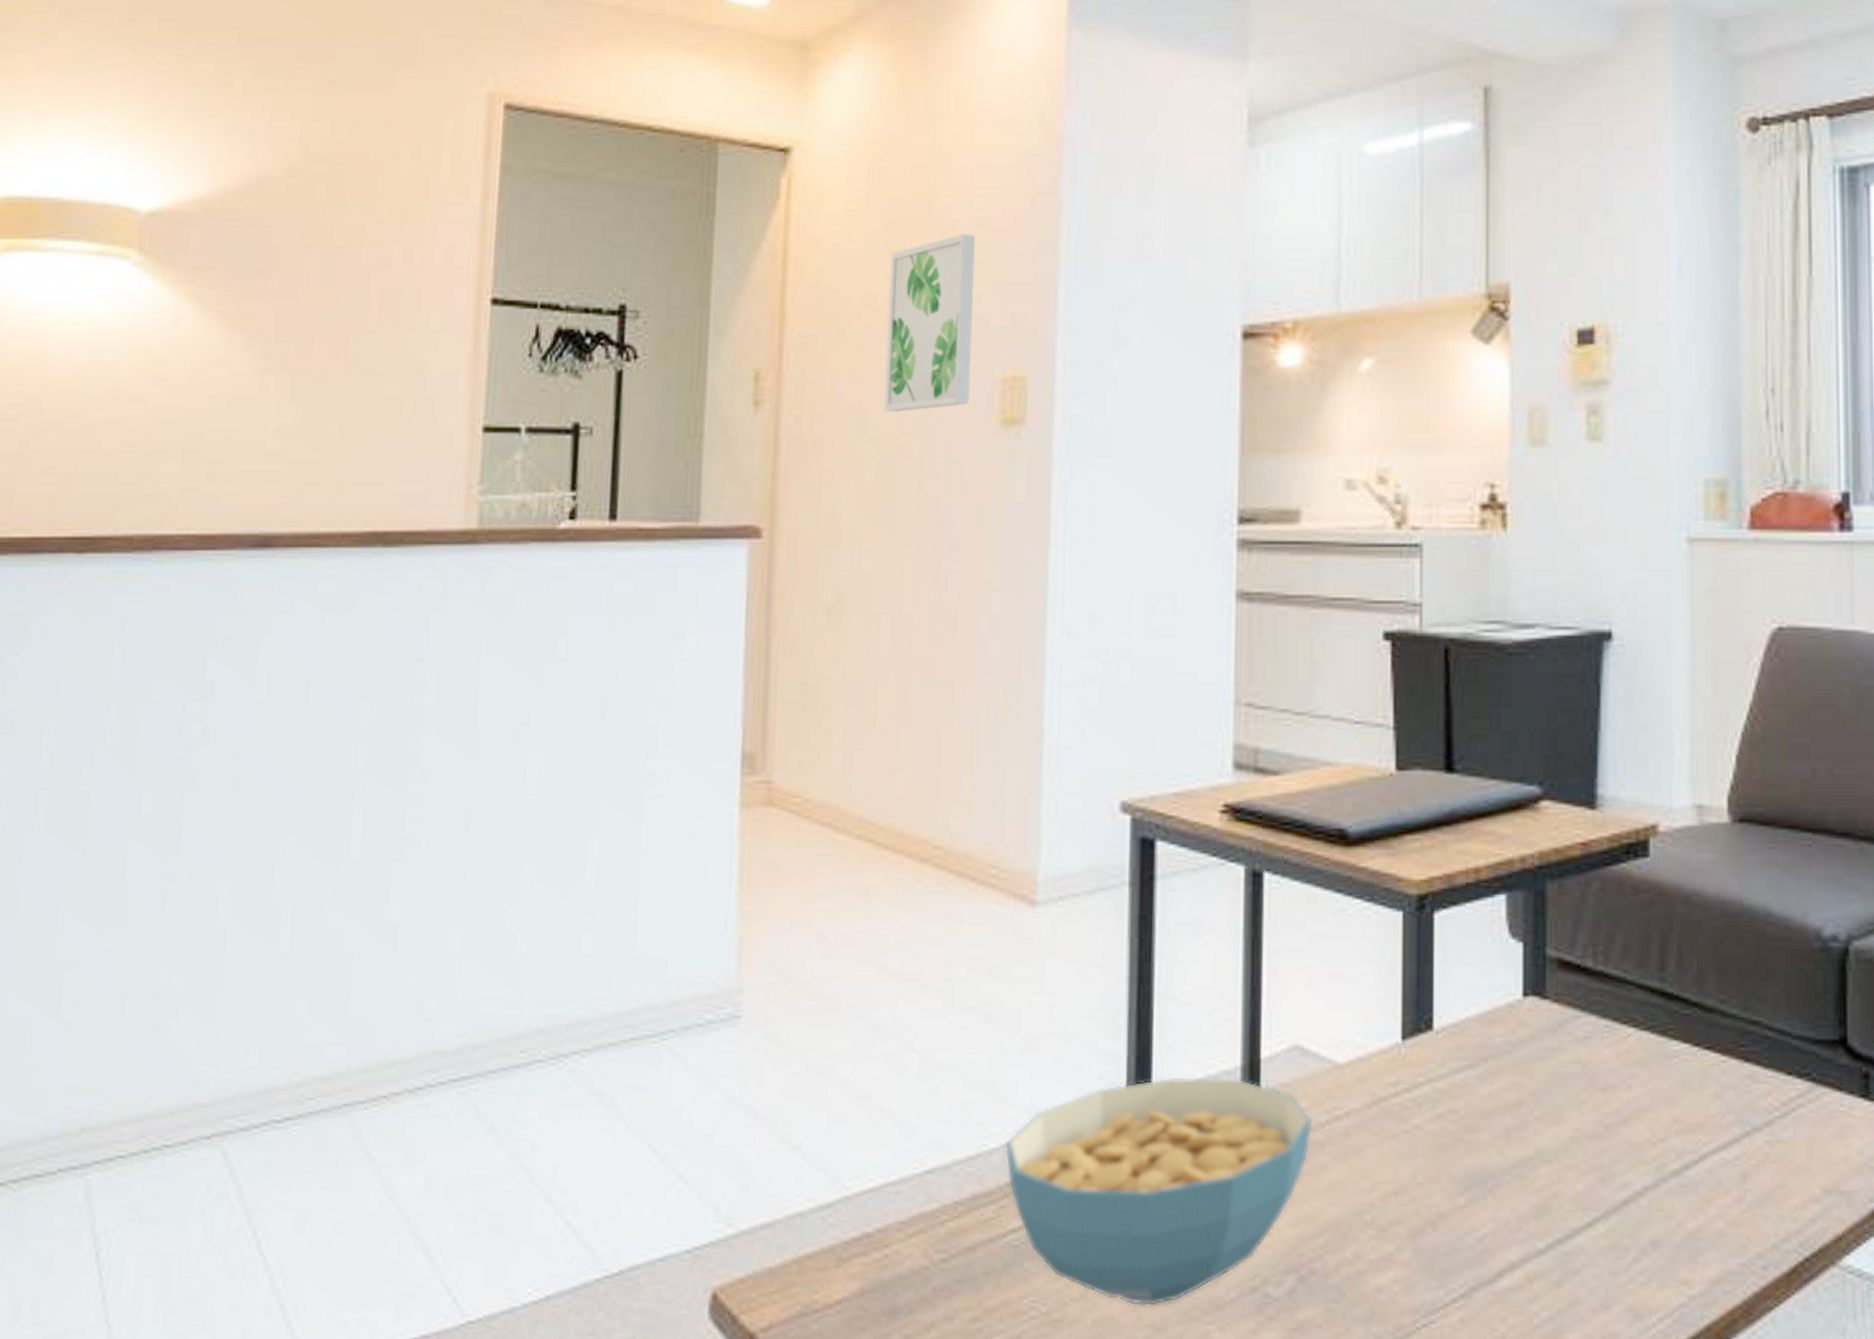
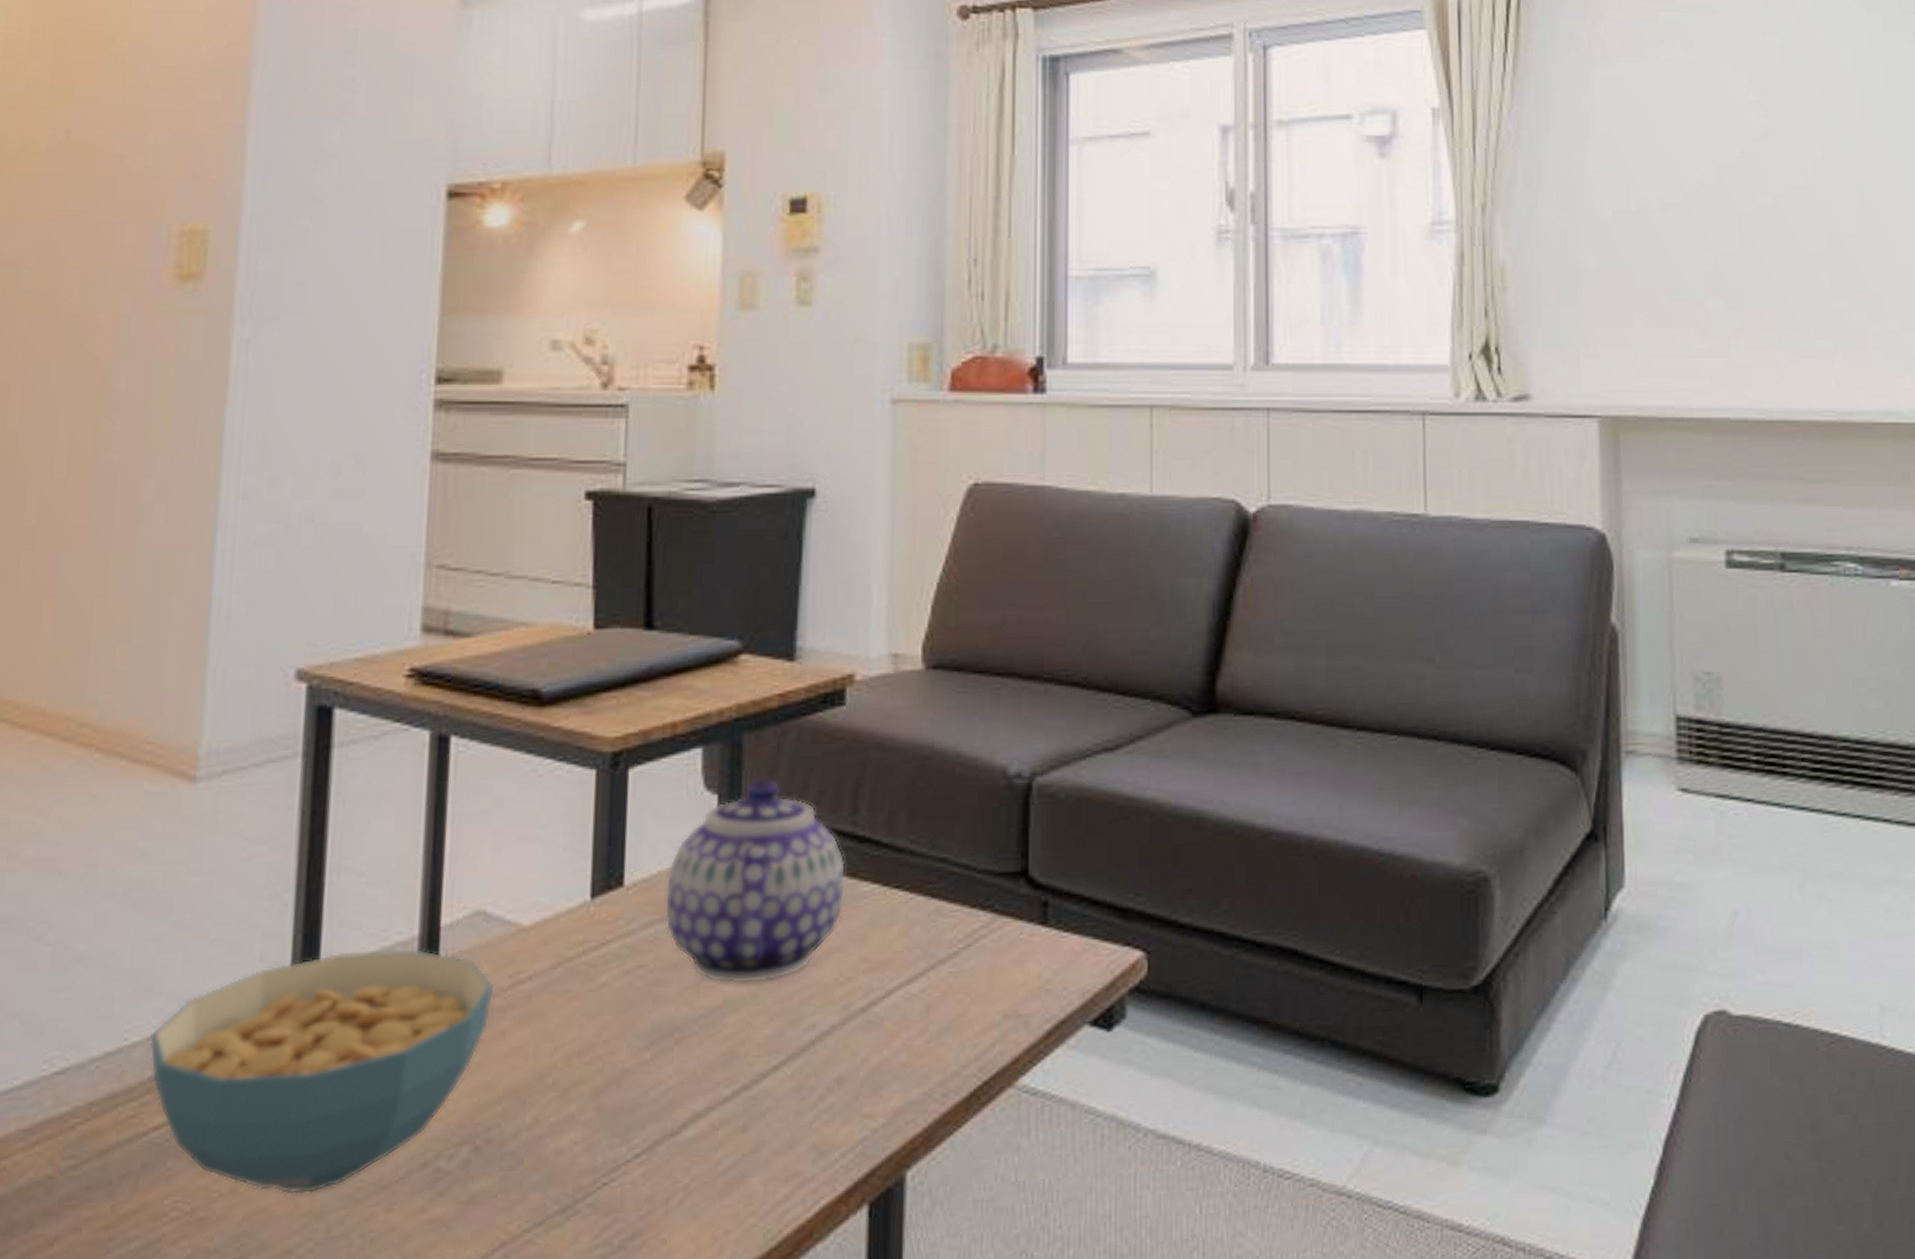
wall art: present [884,233,975,412] -> none [40,80,155,264]
teapot: none [1473,927,1655,1136] -> present [664,776,846,984]

